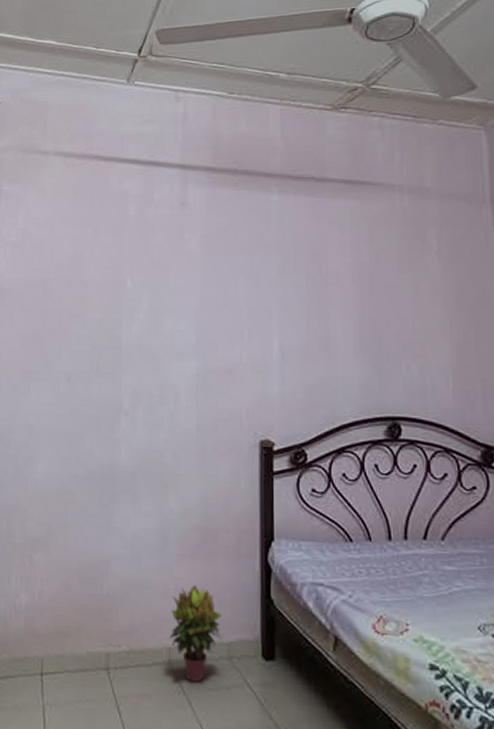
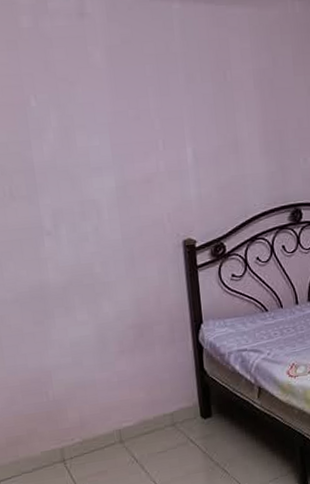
potted plant: present [169,585,222,682] -> none [117,374,165,451]

